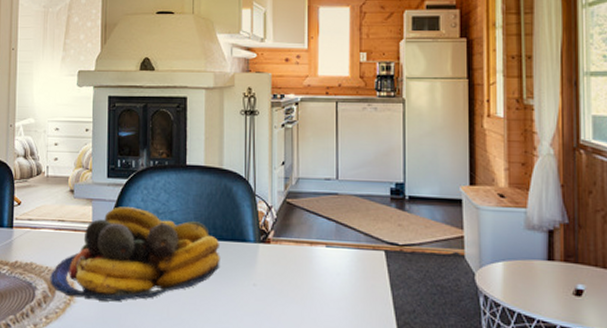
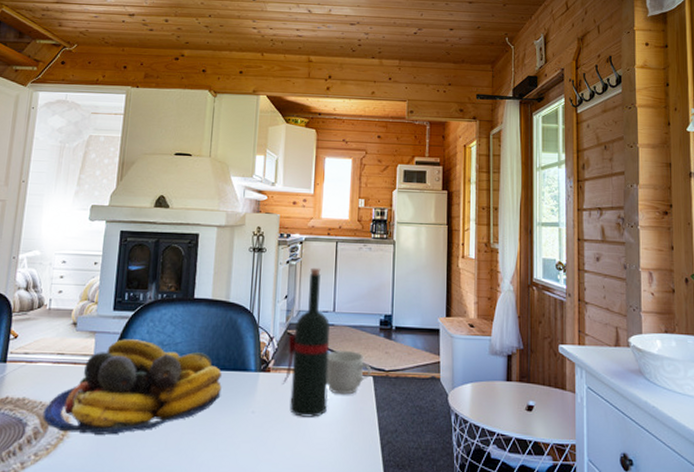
wine bottle: none [283,131,335,293] -> present [282,267,330,417]
mug: none [333,221,383,270] -> present [327,350,372,395]

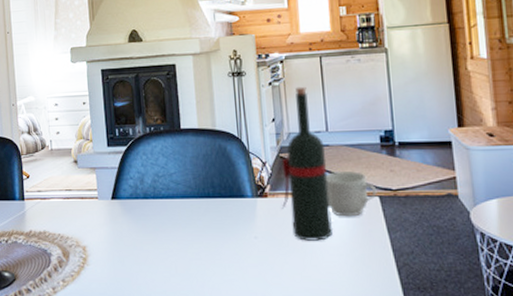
fruit bowl: present [43,339,223,435] -> none [63,172,222,262]

